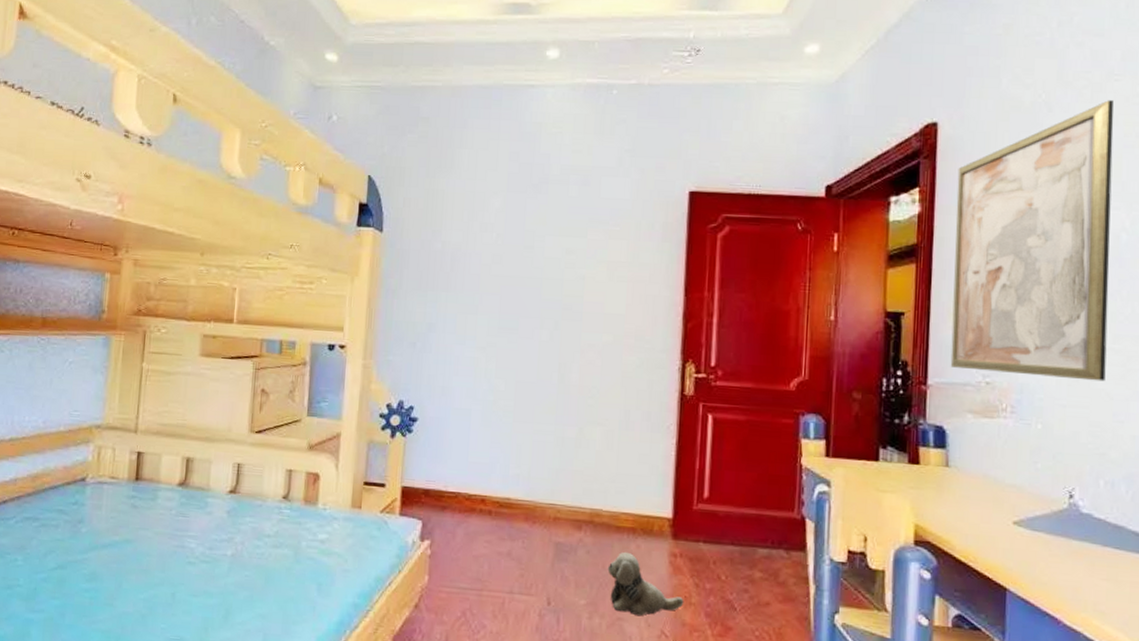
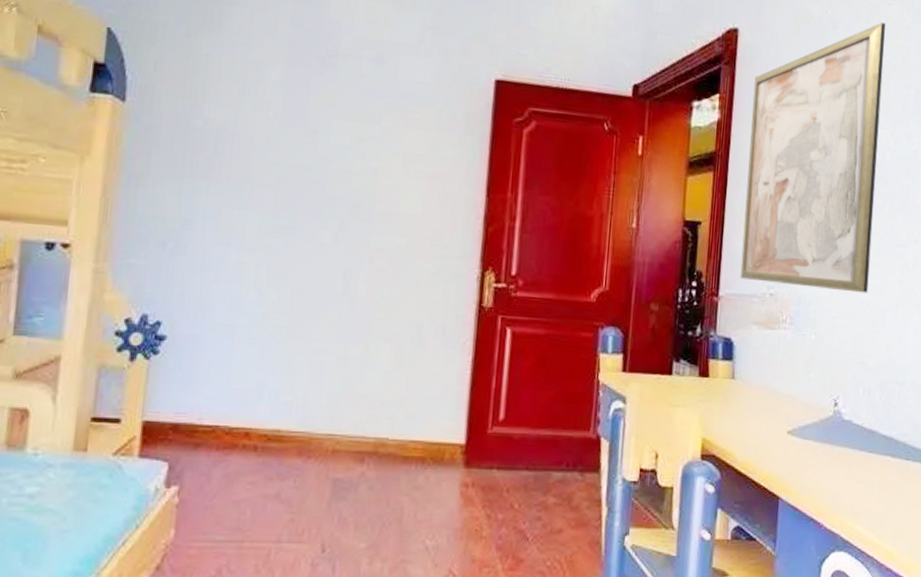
plush toy: present [607,552,684,616] -> none [392,486,475,556]

